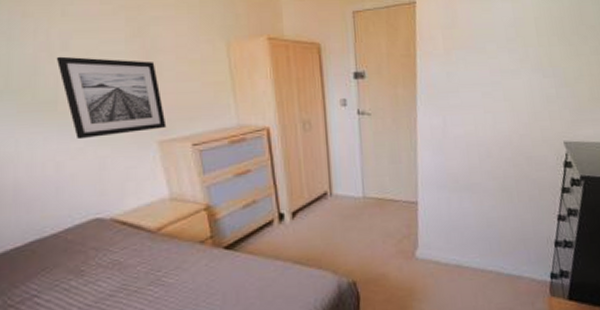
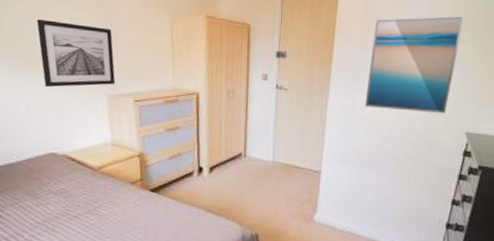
wall art: none [456,16,551,126] -> present [365,15,465,114]

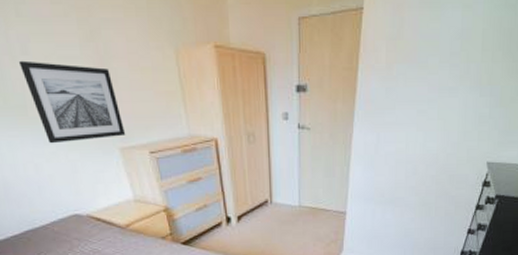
wall art: present [365,15,465,114] -> none [390,28,500,145]

